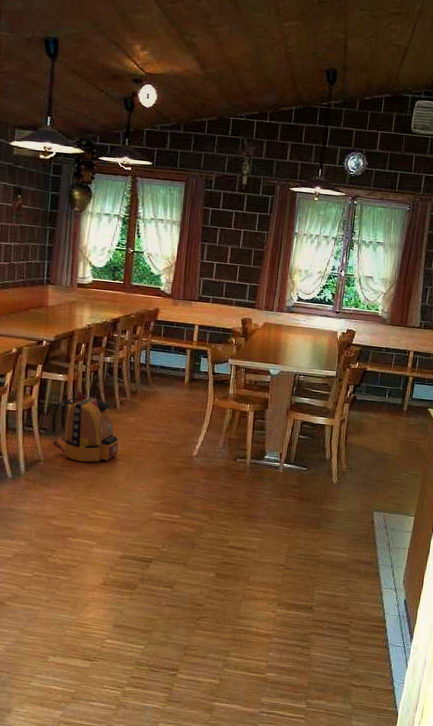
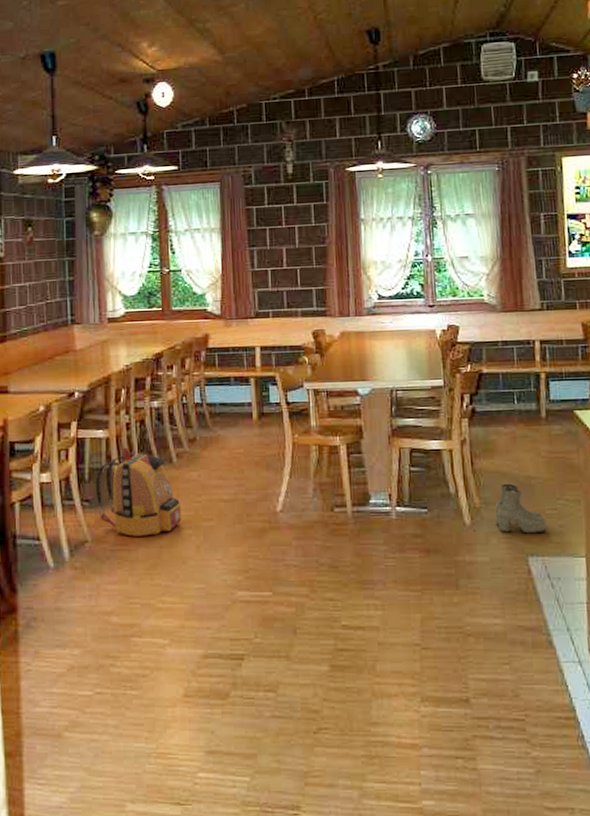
boots: none [355,456,392,496] -> present [494,483,547,534]

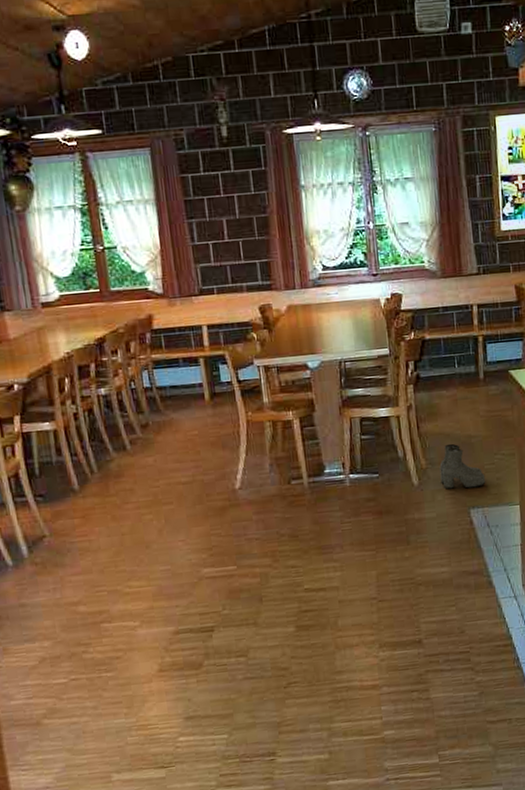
backpack: present [95,447,182,536] -> none [46,438,141,527]

